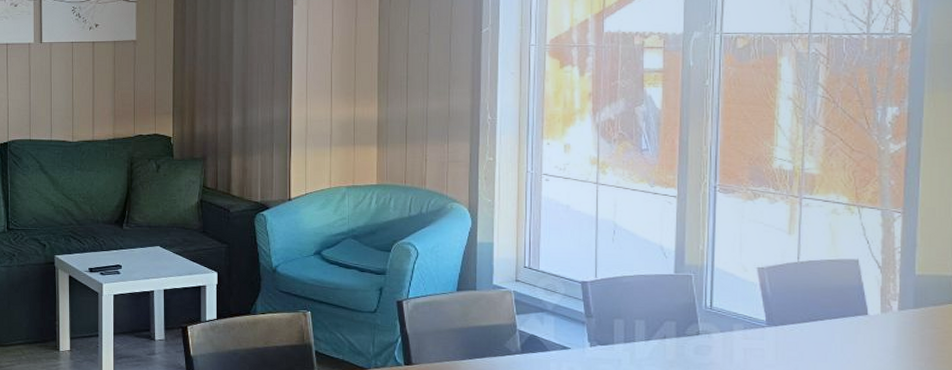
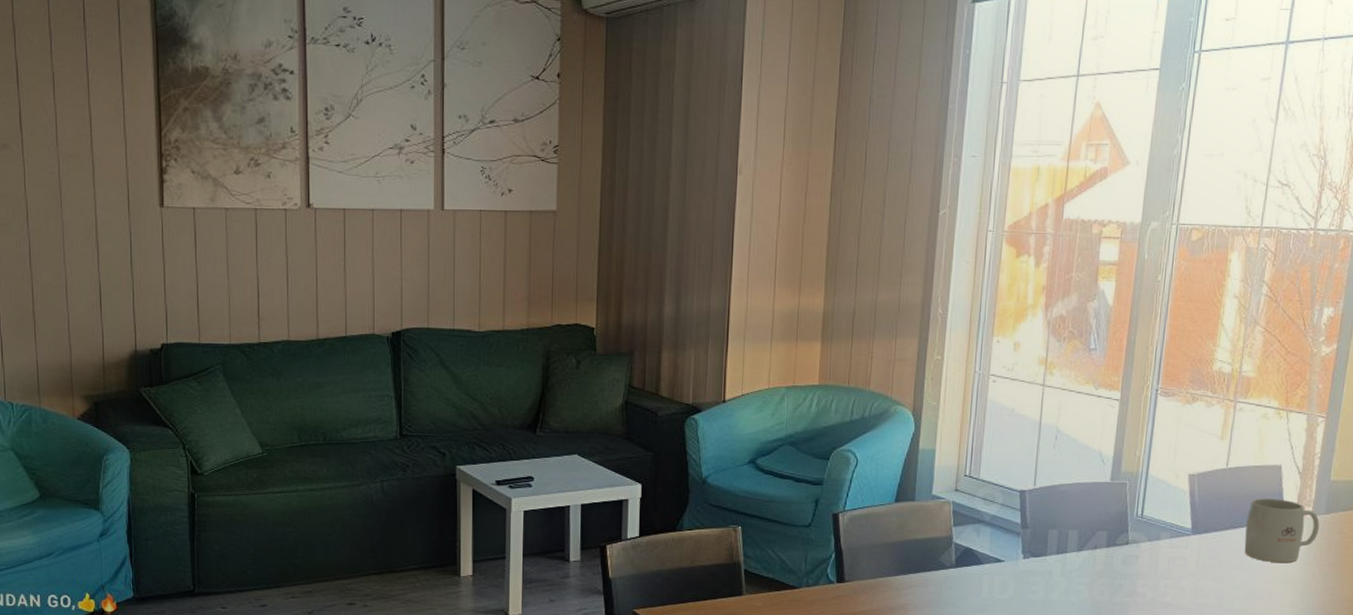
mug: none [826,292,908,356] -> present [1244,498,1320,563]

